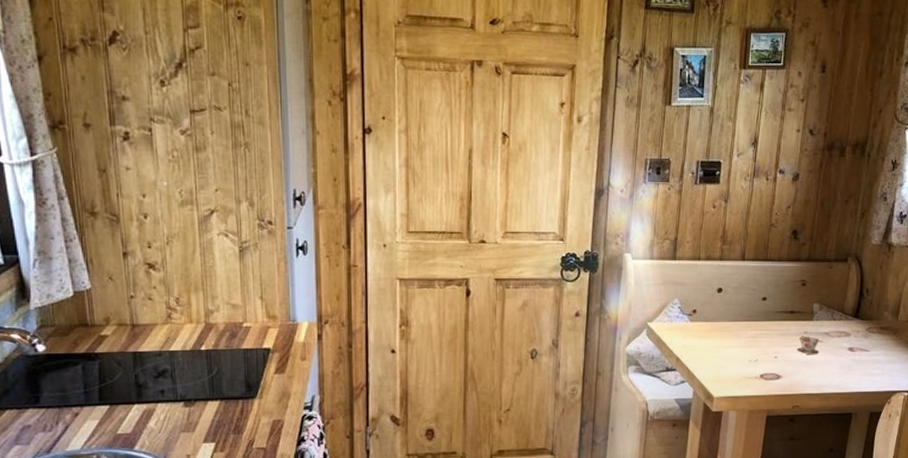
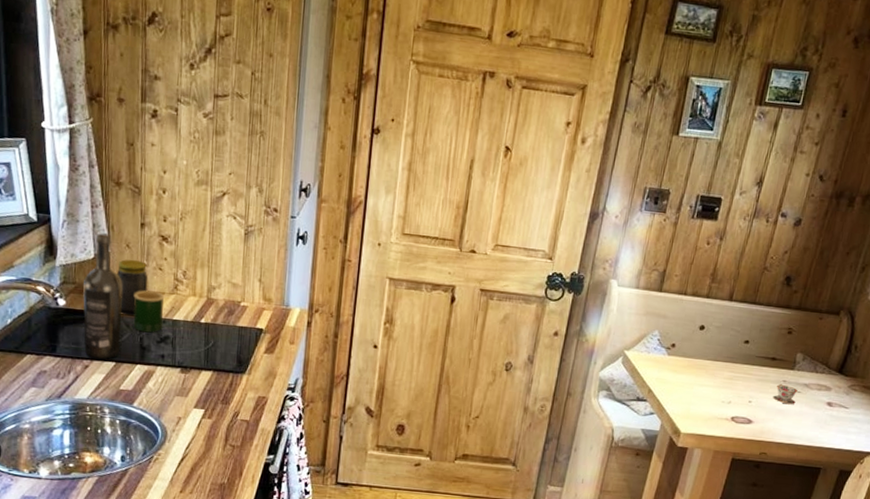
wine bottle: none [64,268,112,405] -> present [83,233,123,360]
jar: none [101,292,138,352] -> present [117,259,148,315]
mug: none [122,323,159,369] -> present [133,290,165,333]

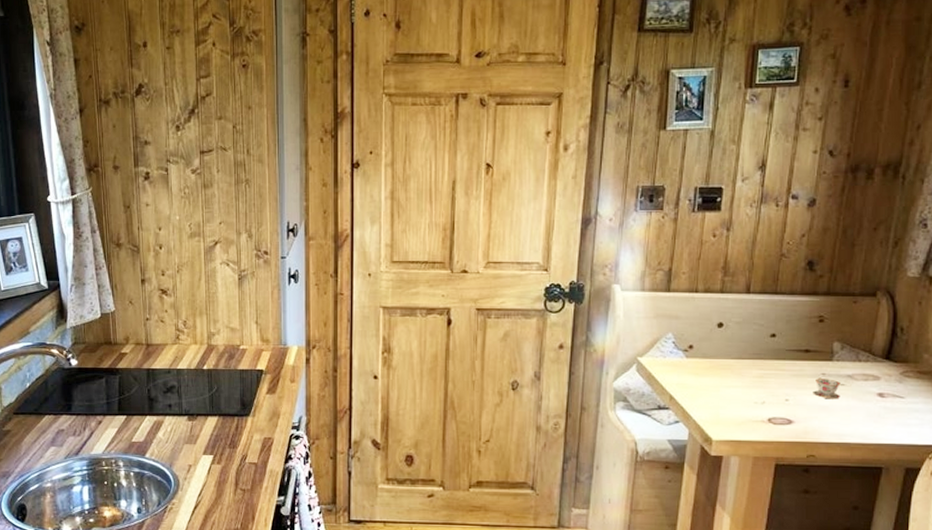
wine bottle: present [83,233,123,360] -> none [93,293,129,414]
jar: present [117,259,148,315] -> none [123,314,152,368]
mug: present [133,290,165,333] -> none [139,343,168,384]

